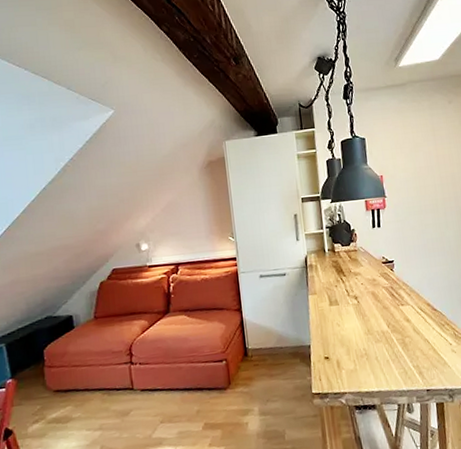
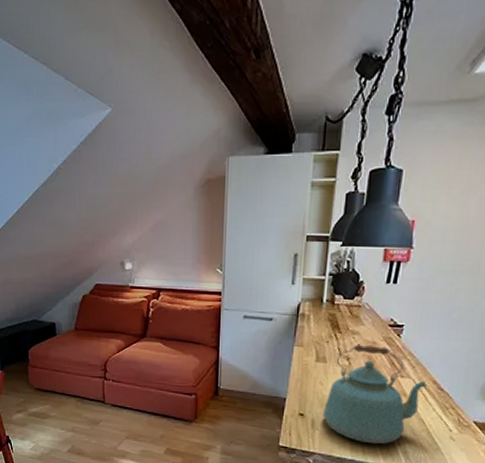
kettle: none [345,281,423,372] -> present [323,344,426,445]

